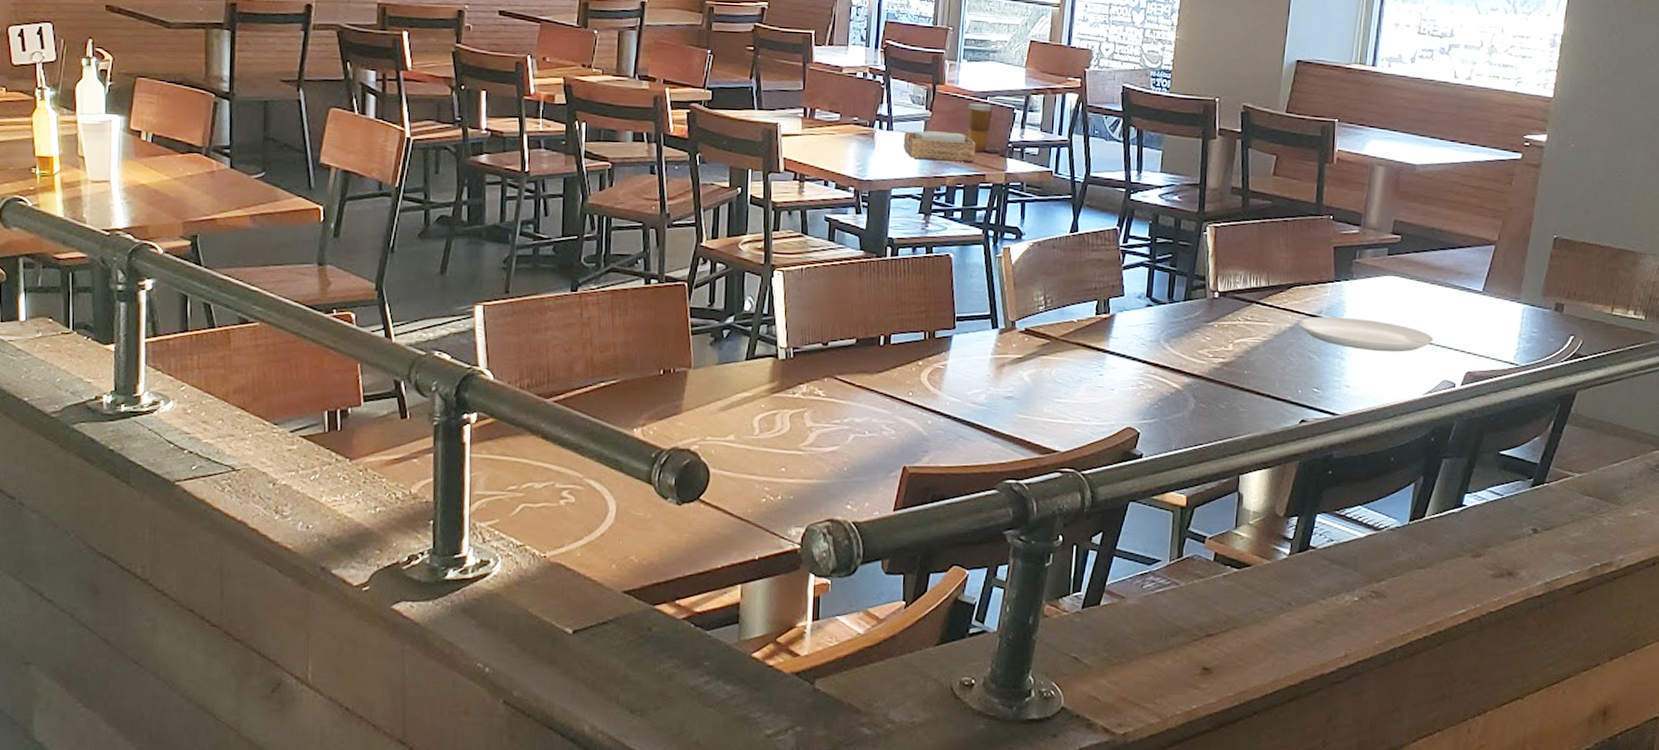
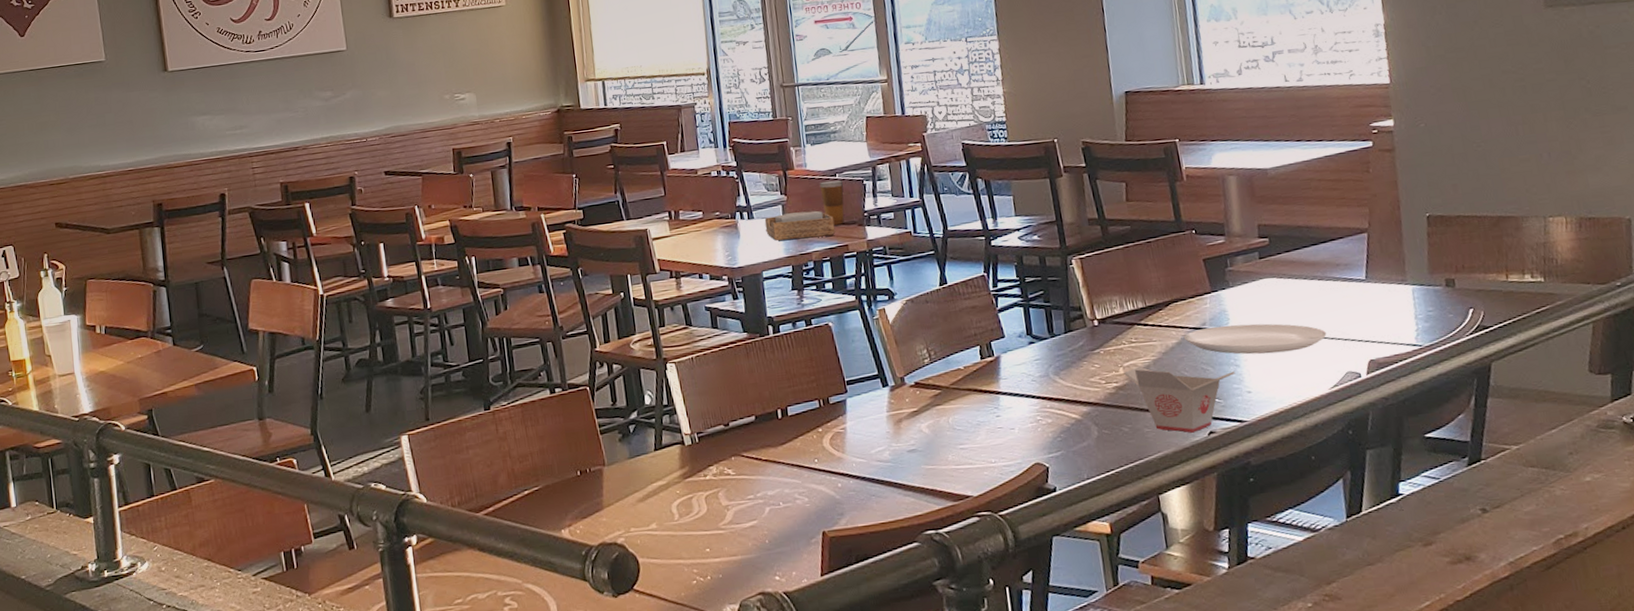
takeout container: none [1232,345,1339,419] -> present [1124,366,1236,433]

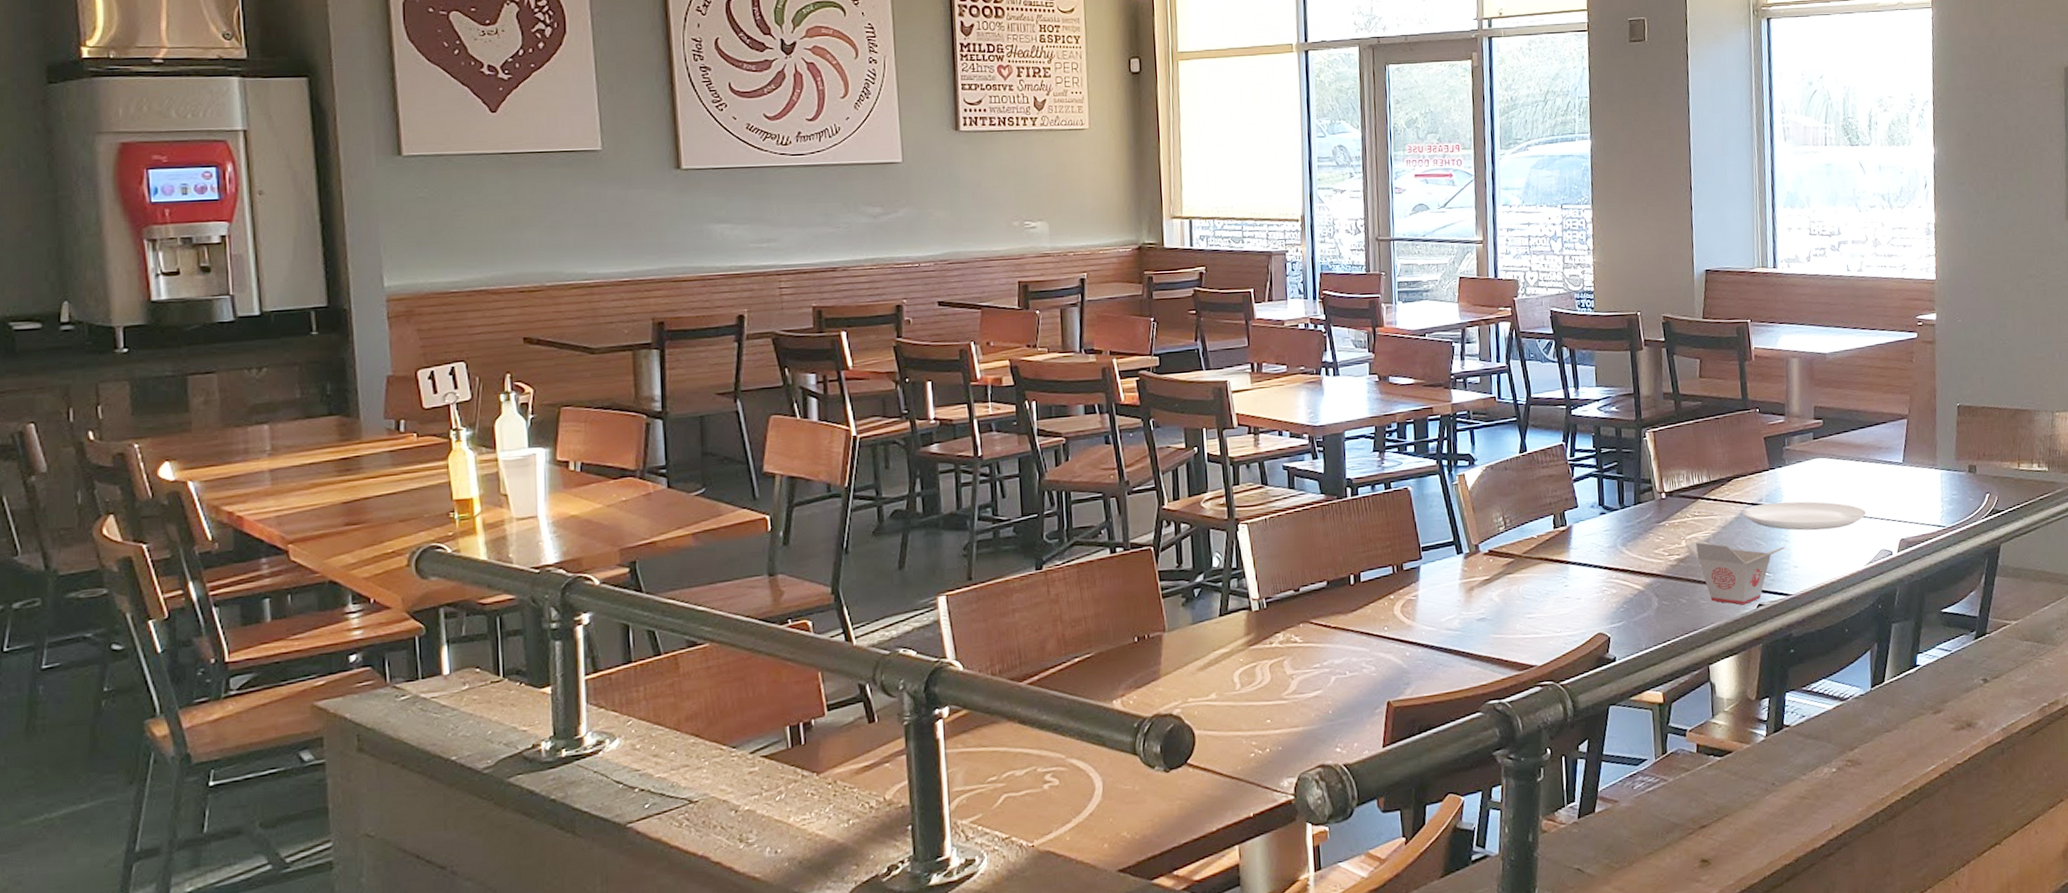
napkin holder: present [764,210,836,241] -> none [1350,370,1421,400]
beverage cup: present [820,180,844,226] -> none [1409,340,1432,388]

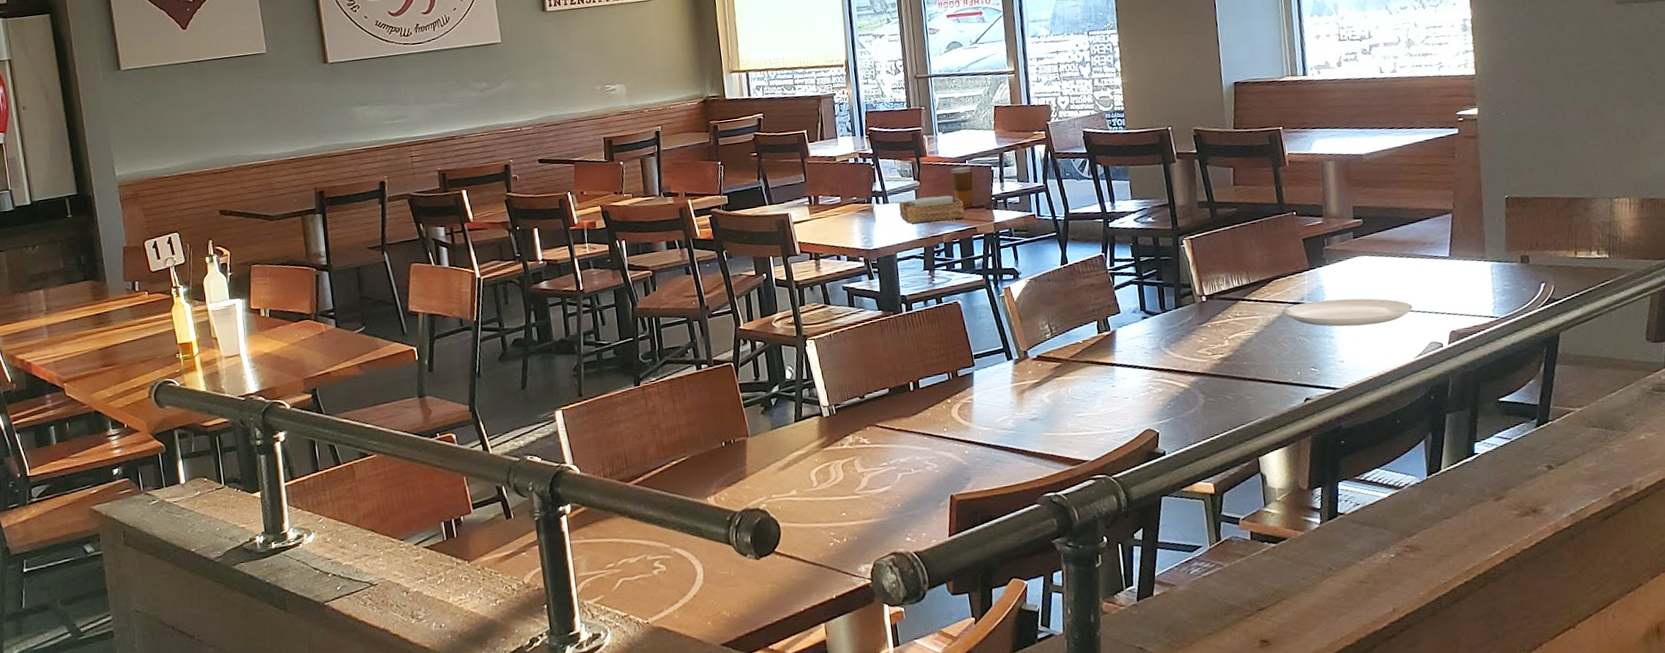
napkin holder: none [1350,370,1421,400] -> present [898,195,965,224]
beverage cup: none [1409,340,1432,388] -> present [951,166,973,210]
takeout container: present [1686,539,1785,605] -> none [1229,339,1330,400]

